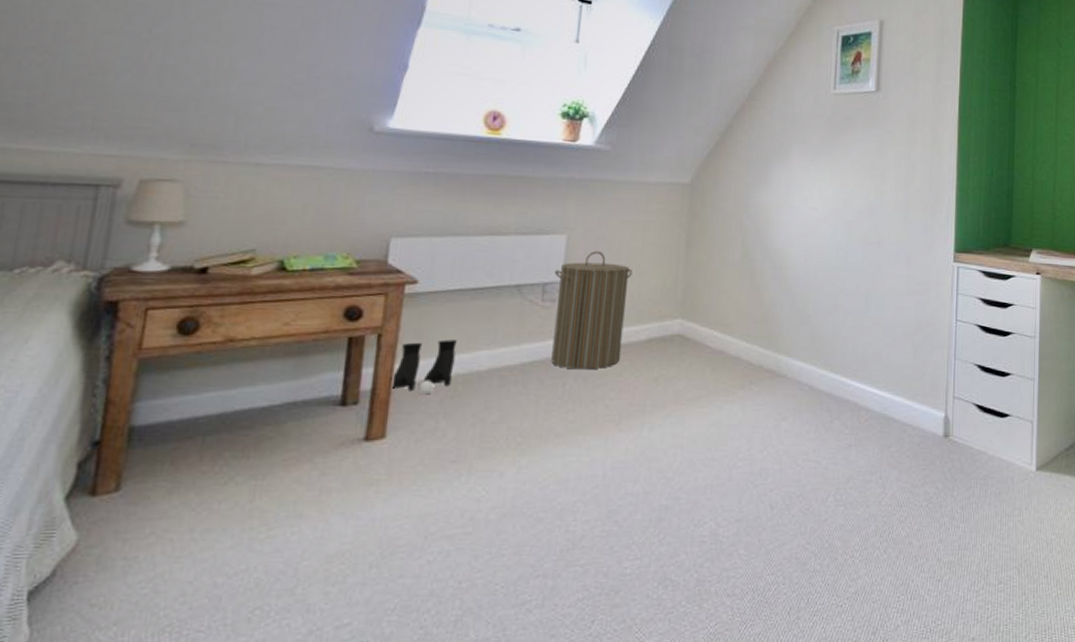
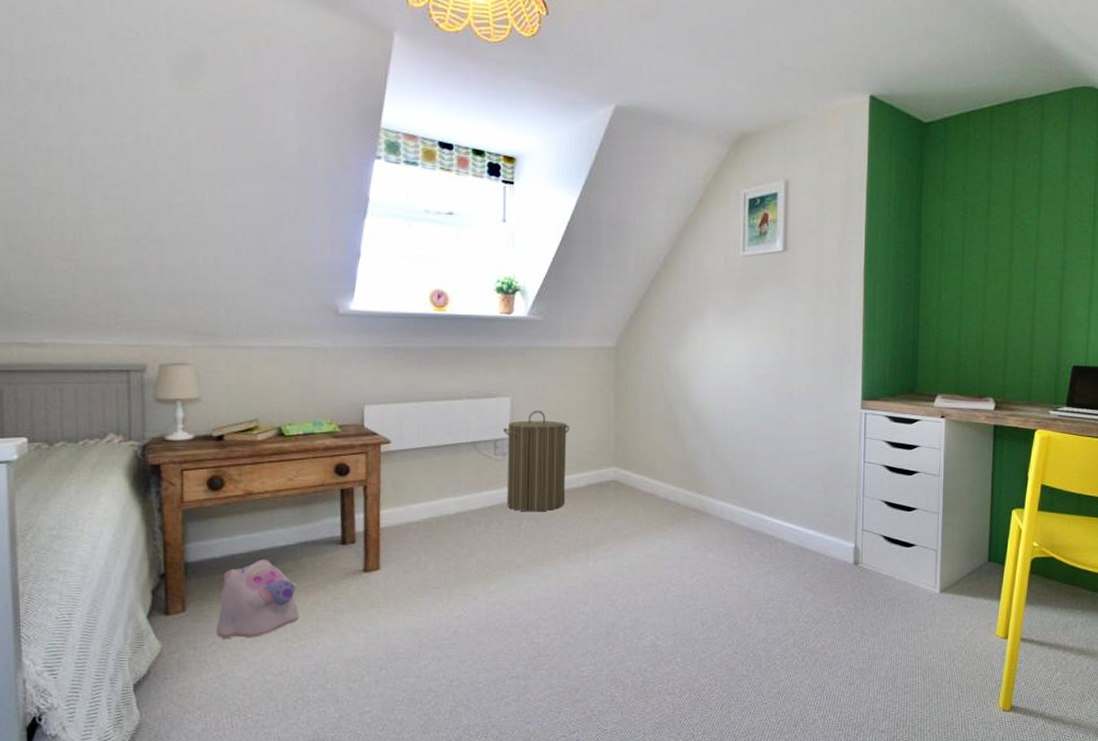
plush toy: none [157,422,276,527] -> present [216,558,299,638]
boots: present [391,339,457,395] -> none [378,489,428,535]

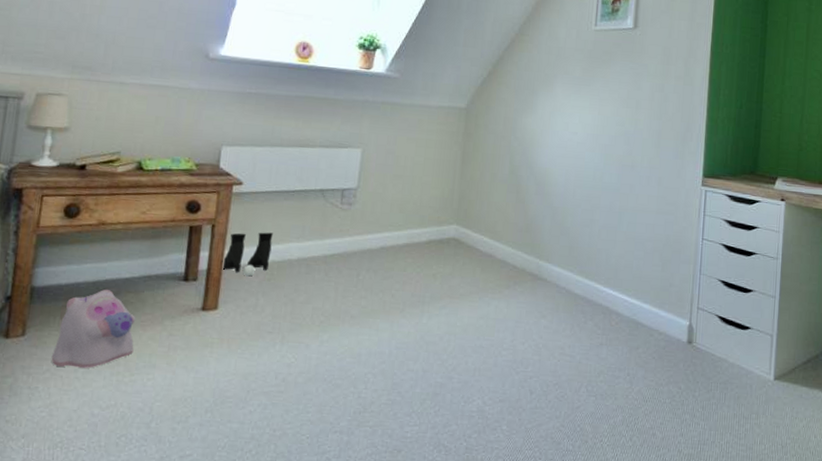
boots: none [378,489,428,535] -> present [222,232,273,277]
laundry hamper: present [503,411,570,512] -> none [348,164,416,264]

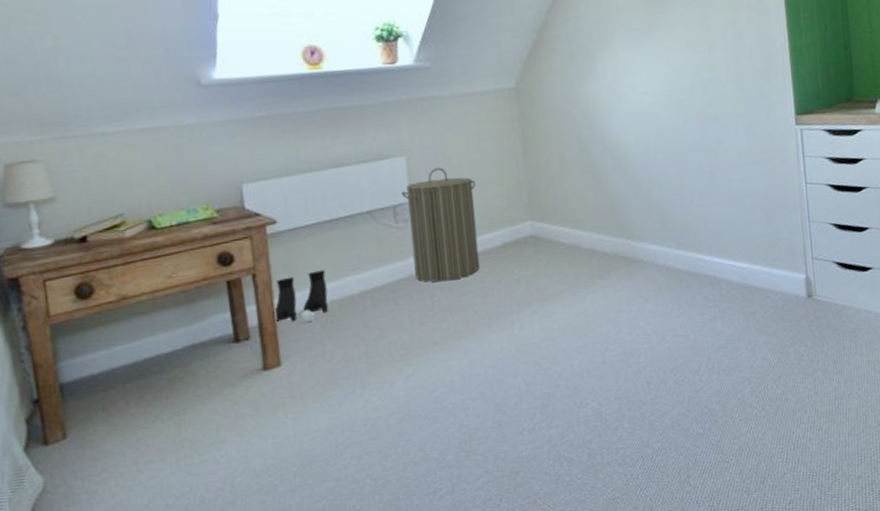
plush toy: present [51,289,136,368] -> none [103,368,197,464]
laundry hamper: none [348,164,416,264] -> present [402,168,480,282]

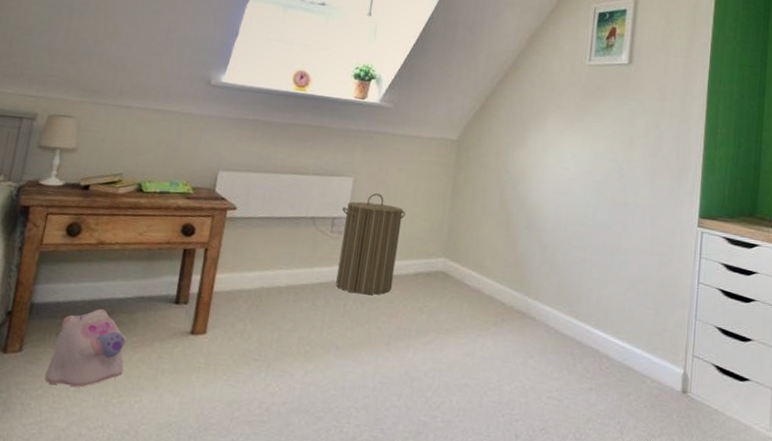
plush toy: none [103,368,197,464] -> present [45,308,128,388]
boots: present [273,270,328,324] -> none [212,257,264,302]

